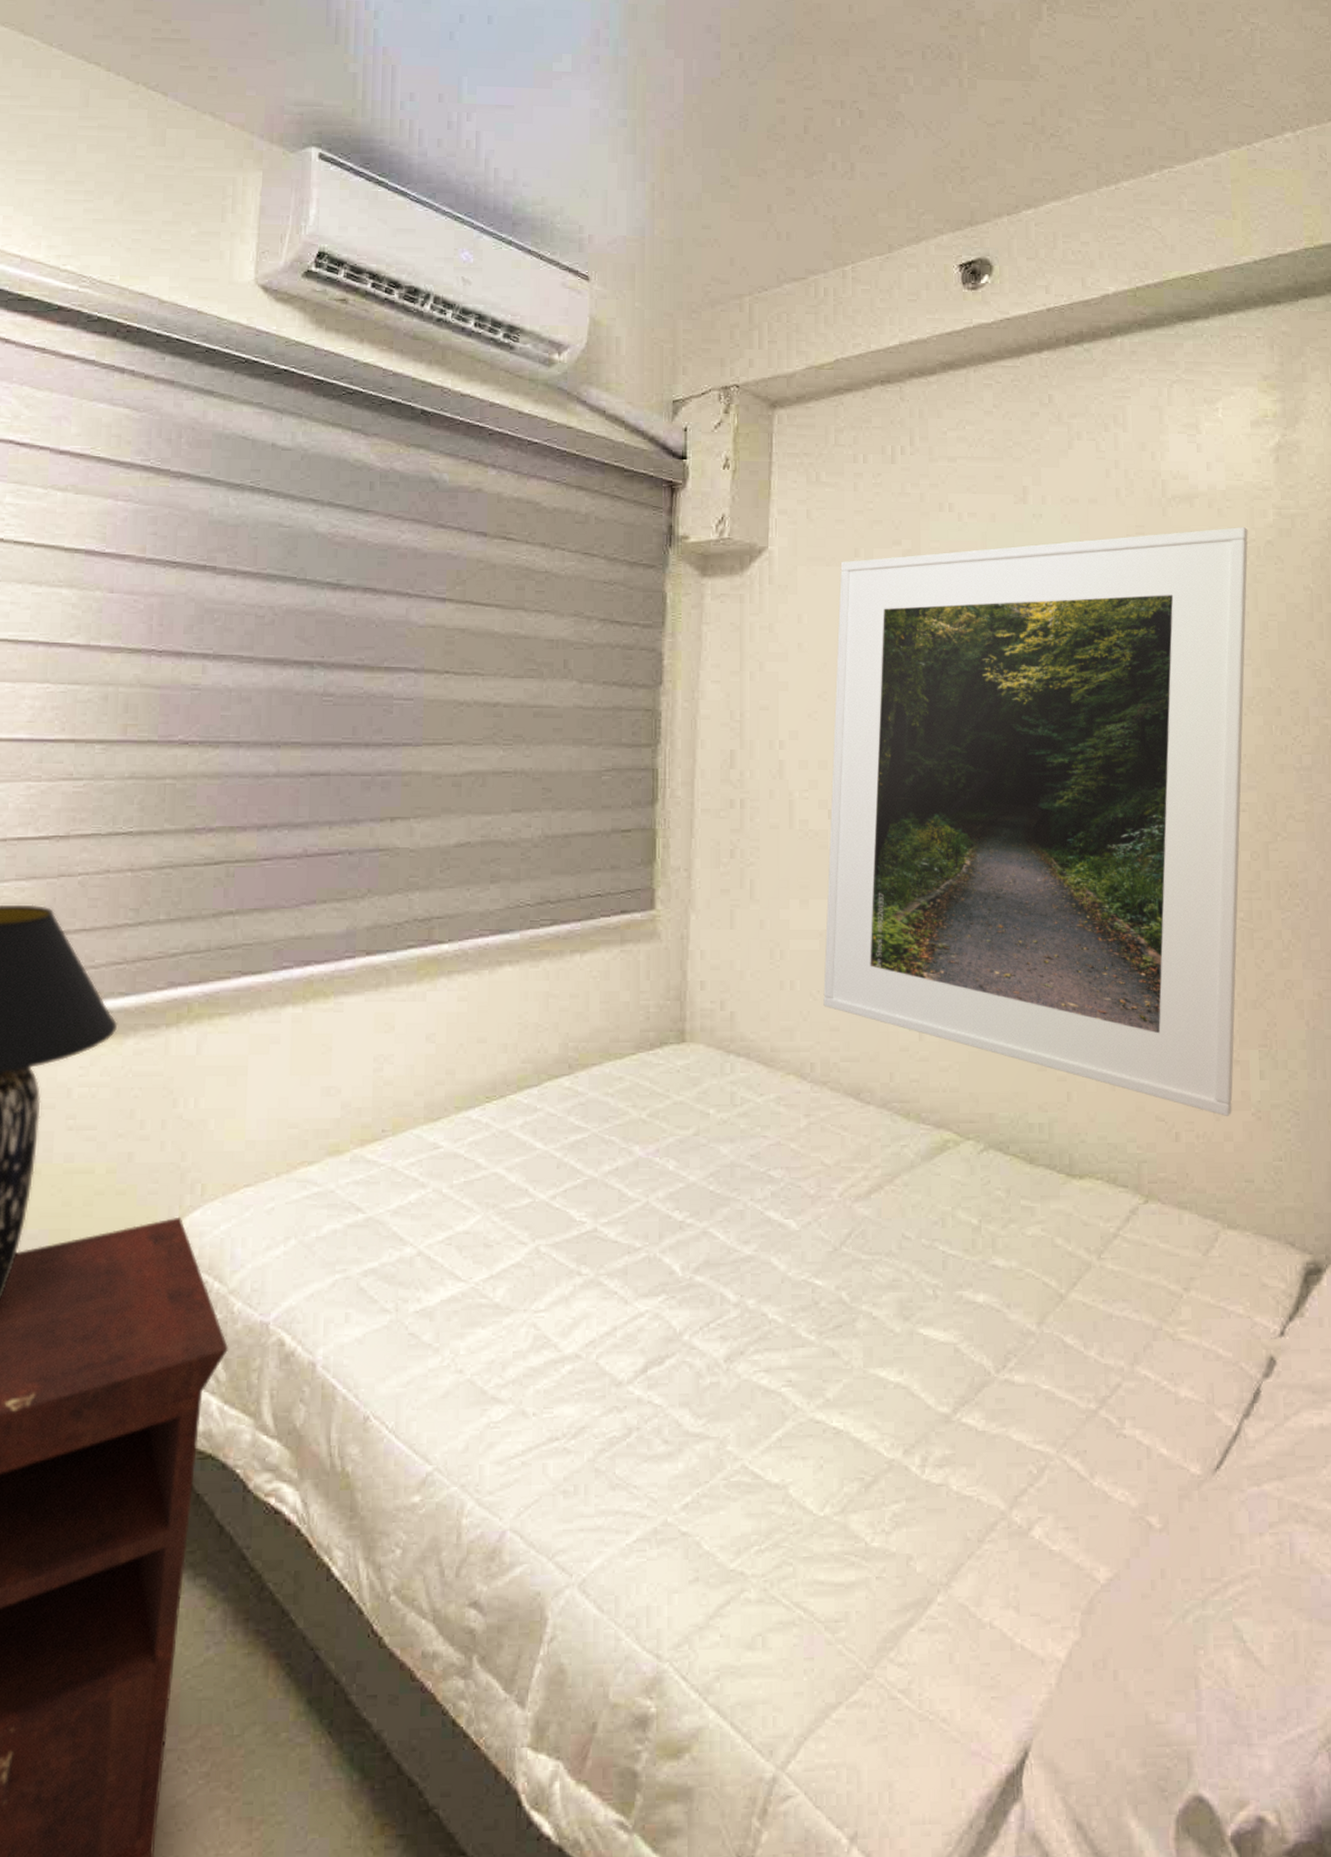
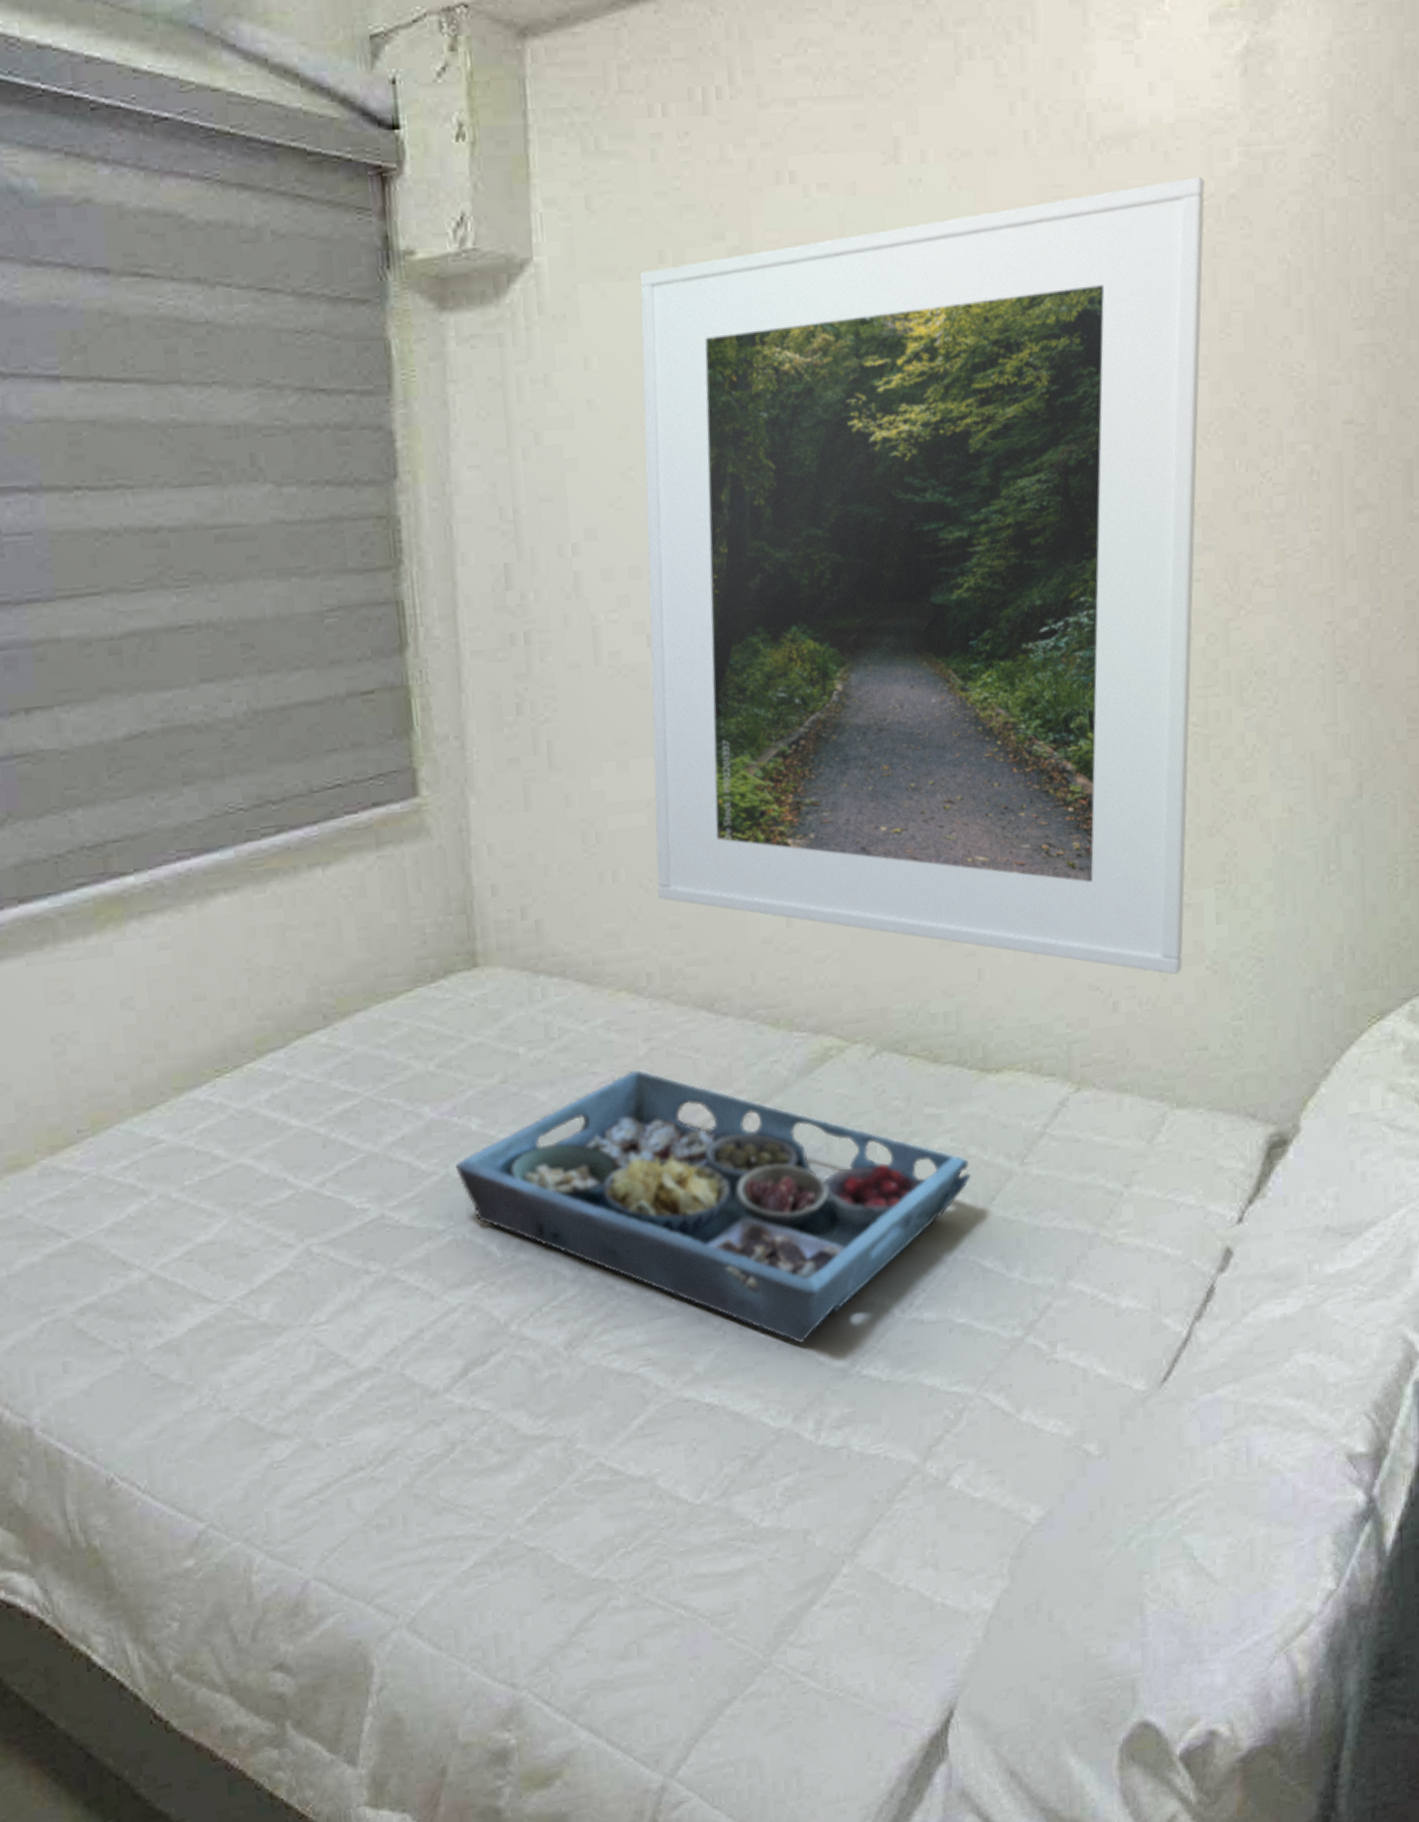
serving tray: none [654,1139,1057,1388] -> present [455,1070,971,1345]

